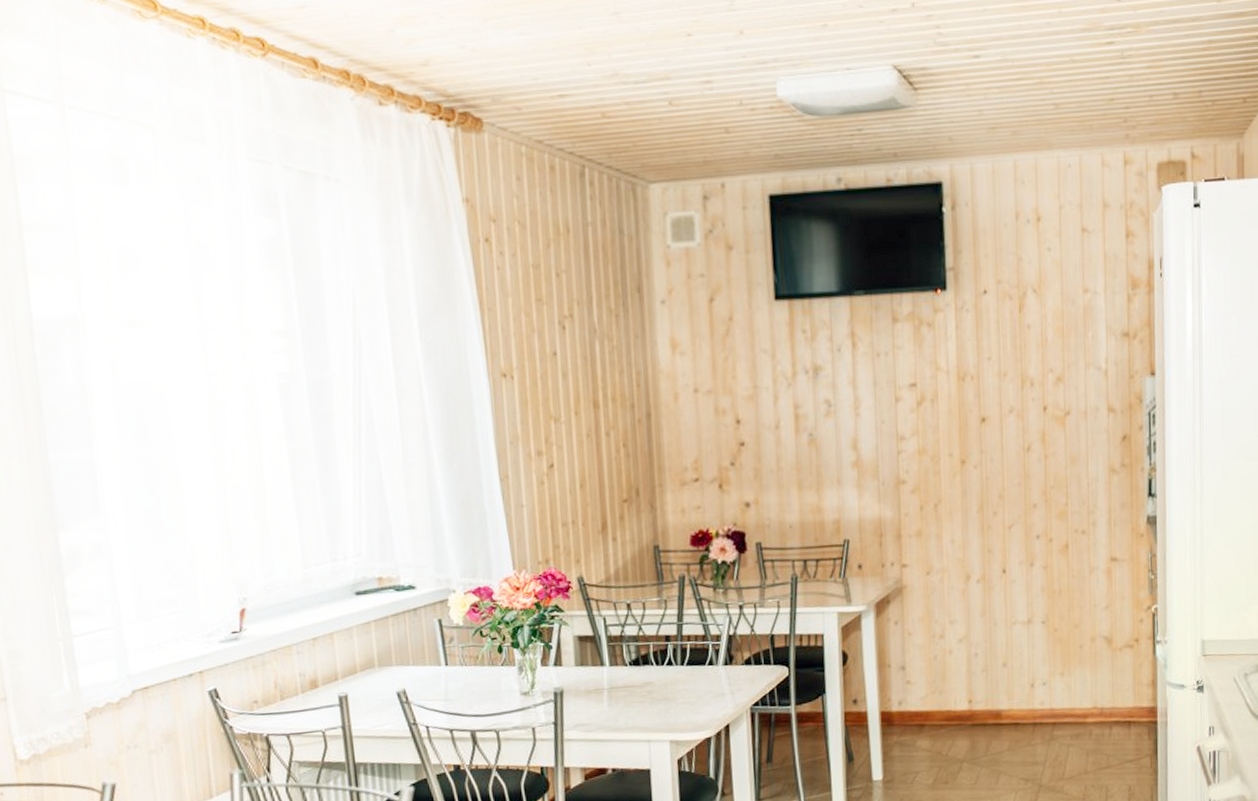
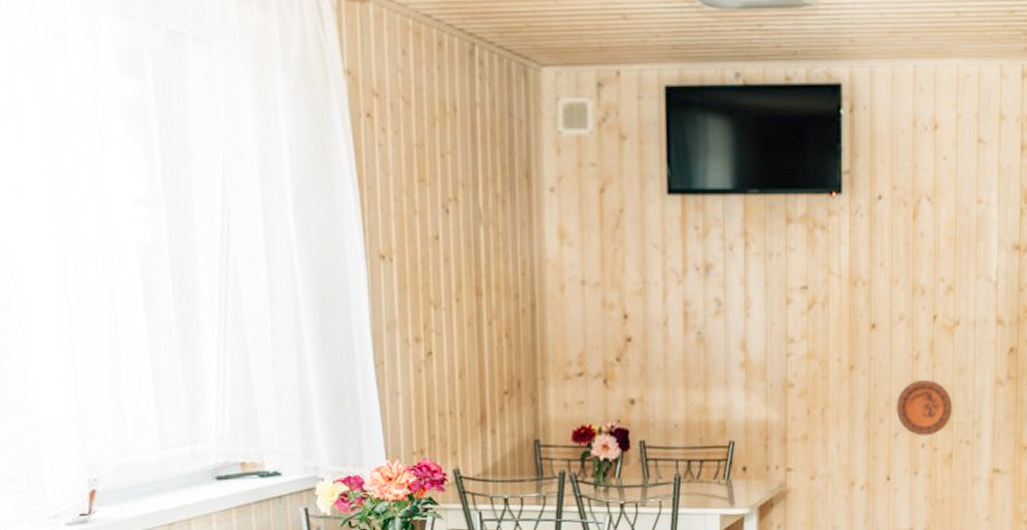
decorative plate: none [1009,470,1067,528] -> present [896,379,953,436]

